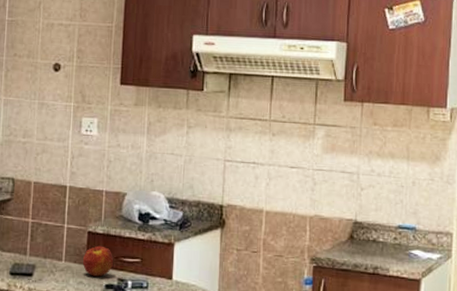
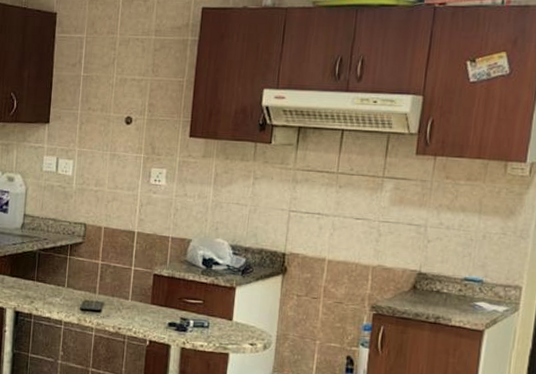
apple: present [83,245,113,277] -> none [148,287,177,315]

